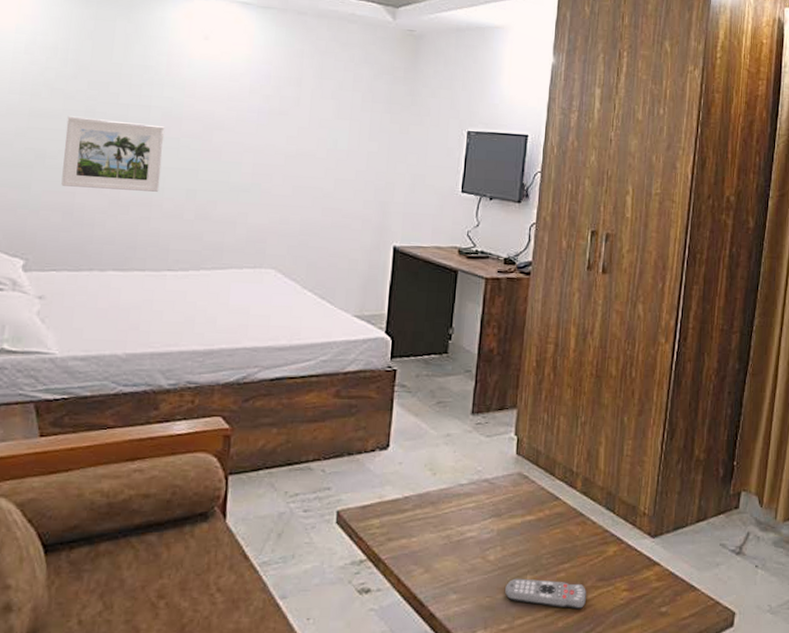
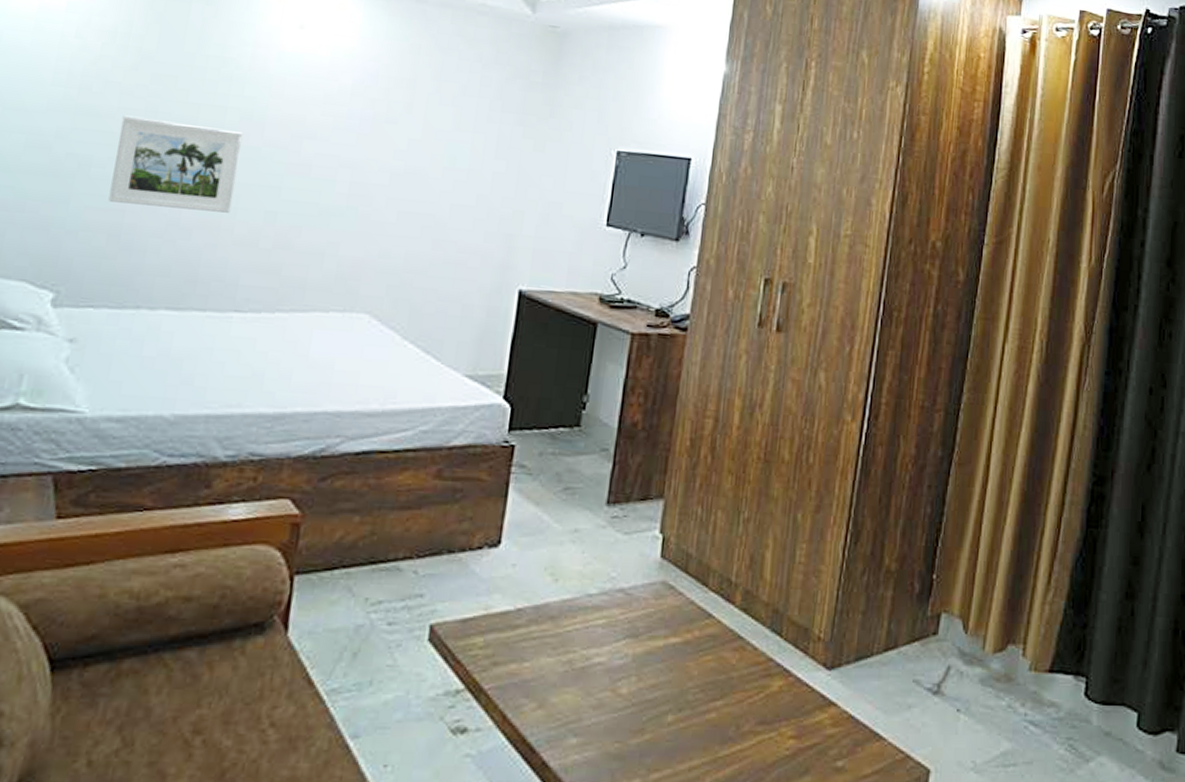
remote control: present [505,578,587,610] -> none [639,718,744,762]

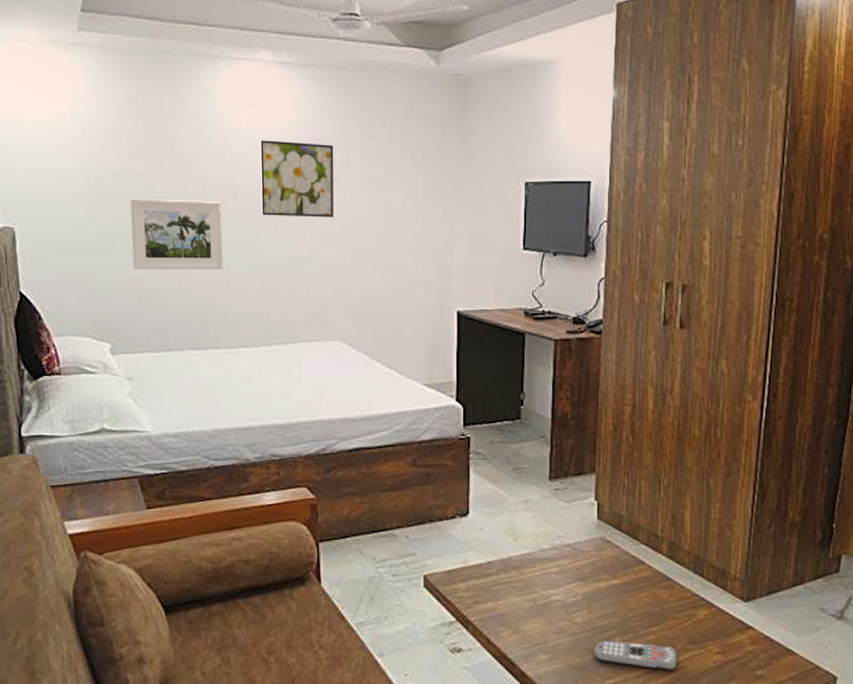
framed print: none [291,68,397,166] -> present [259,140,334,217]
remote control: none [639,718,744,762] -> present [594,640,678,671]

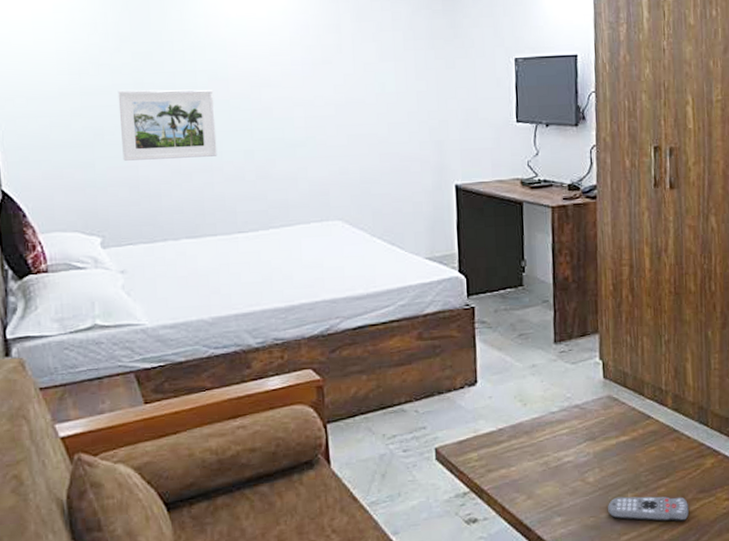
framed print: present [259,140,334,217] -> none [249,27,328,102]

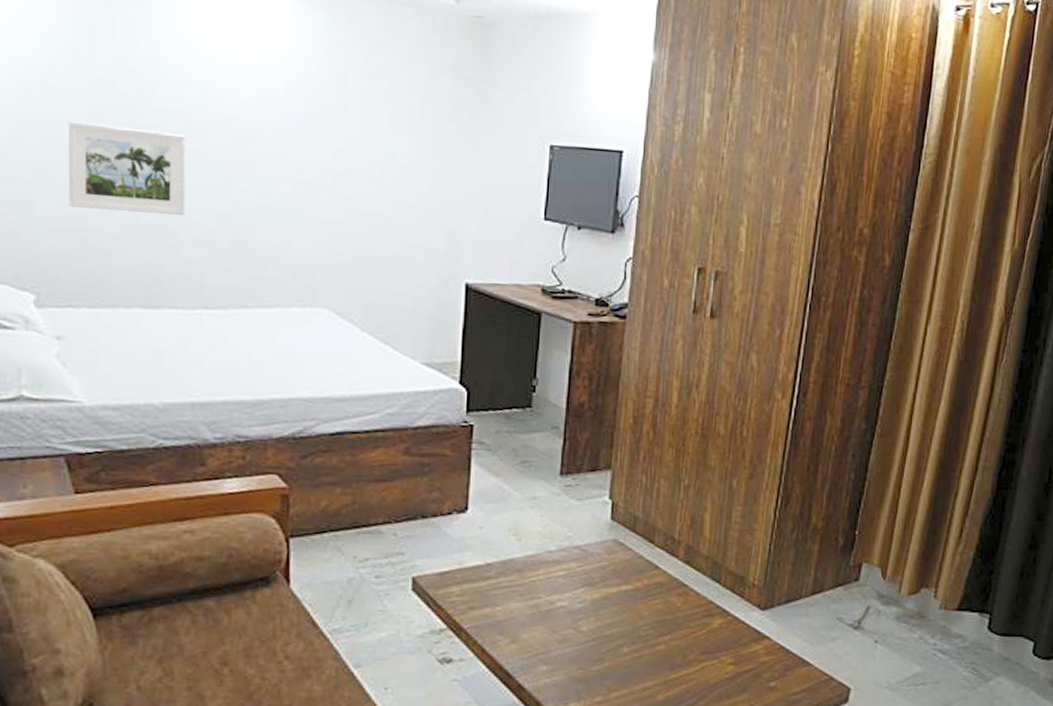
remote control: present [608,496,690,522] -> none [599,650,689,683]

